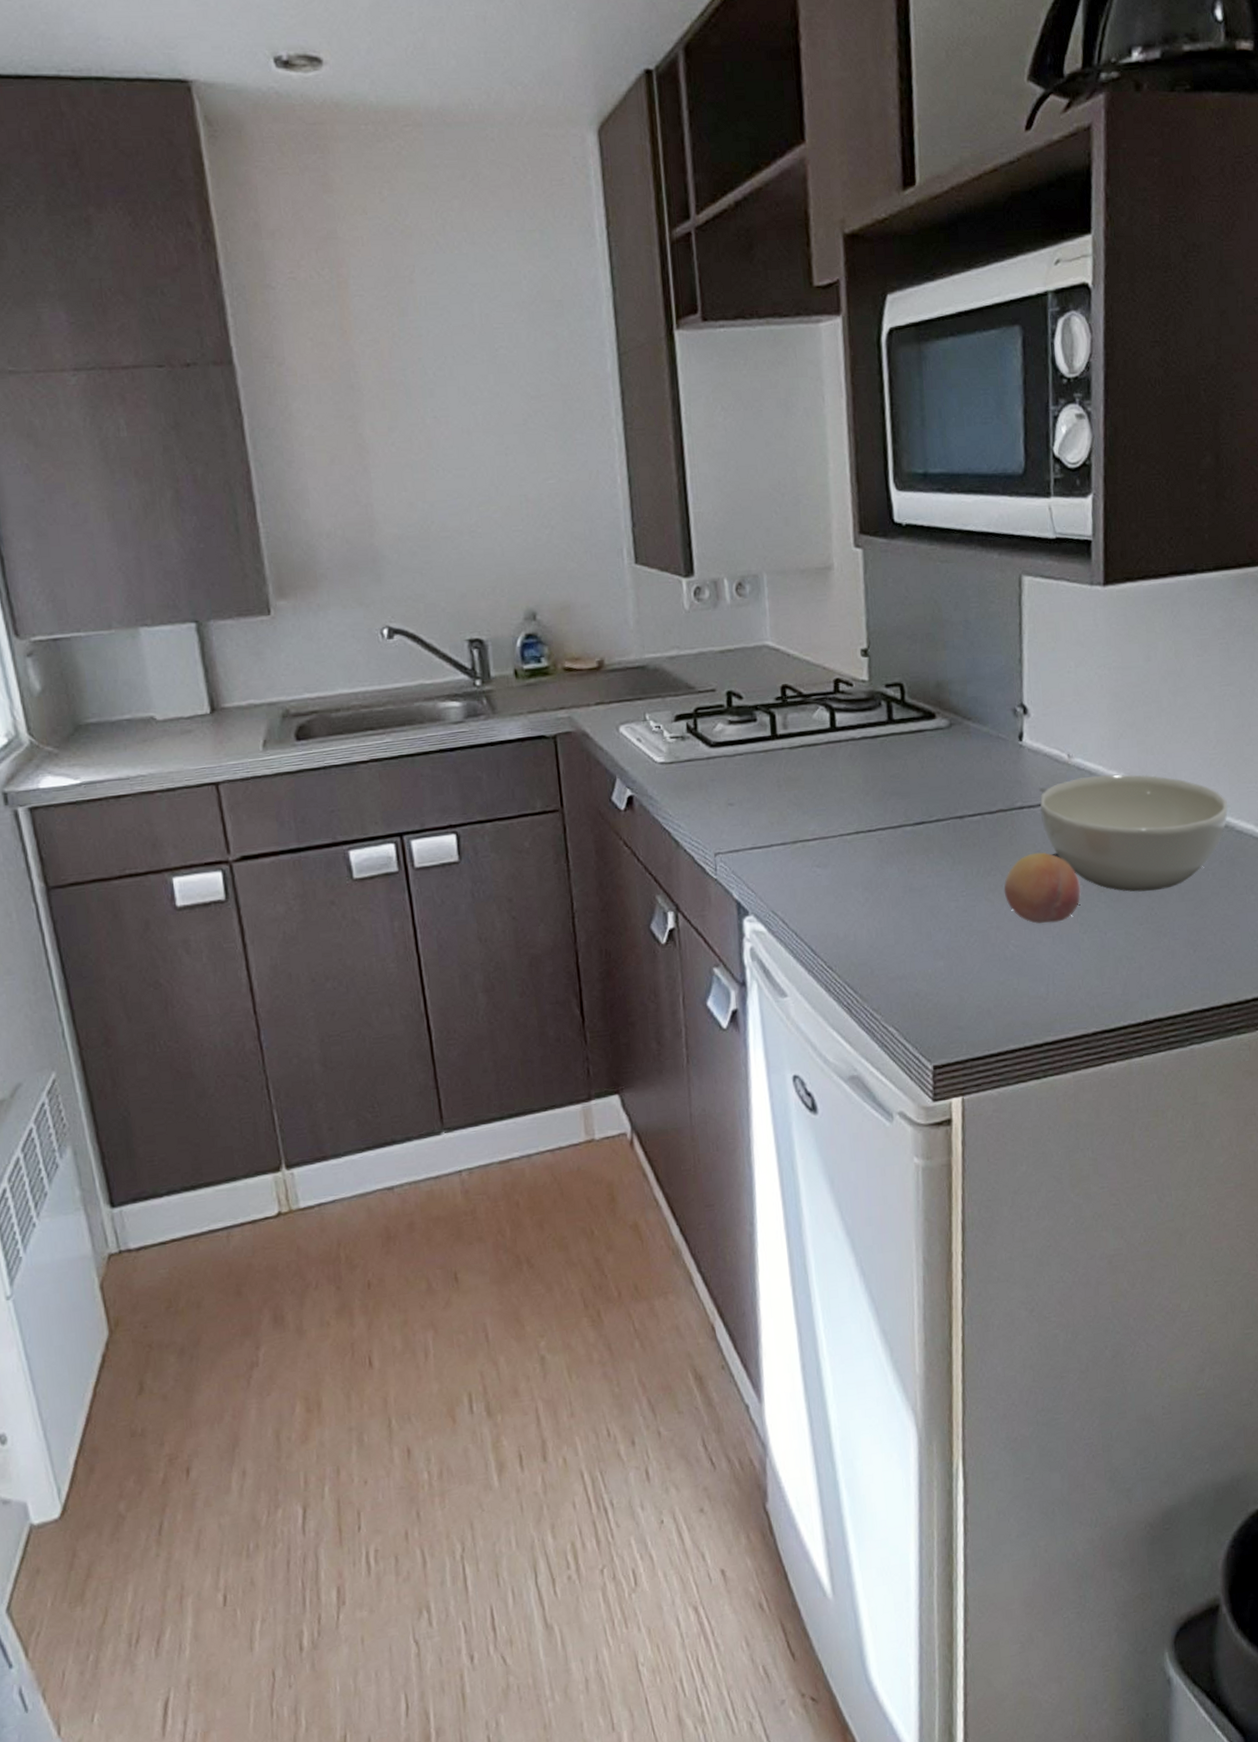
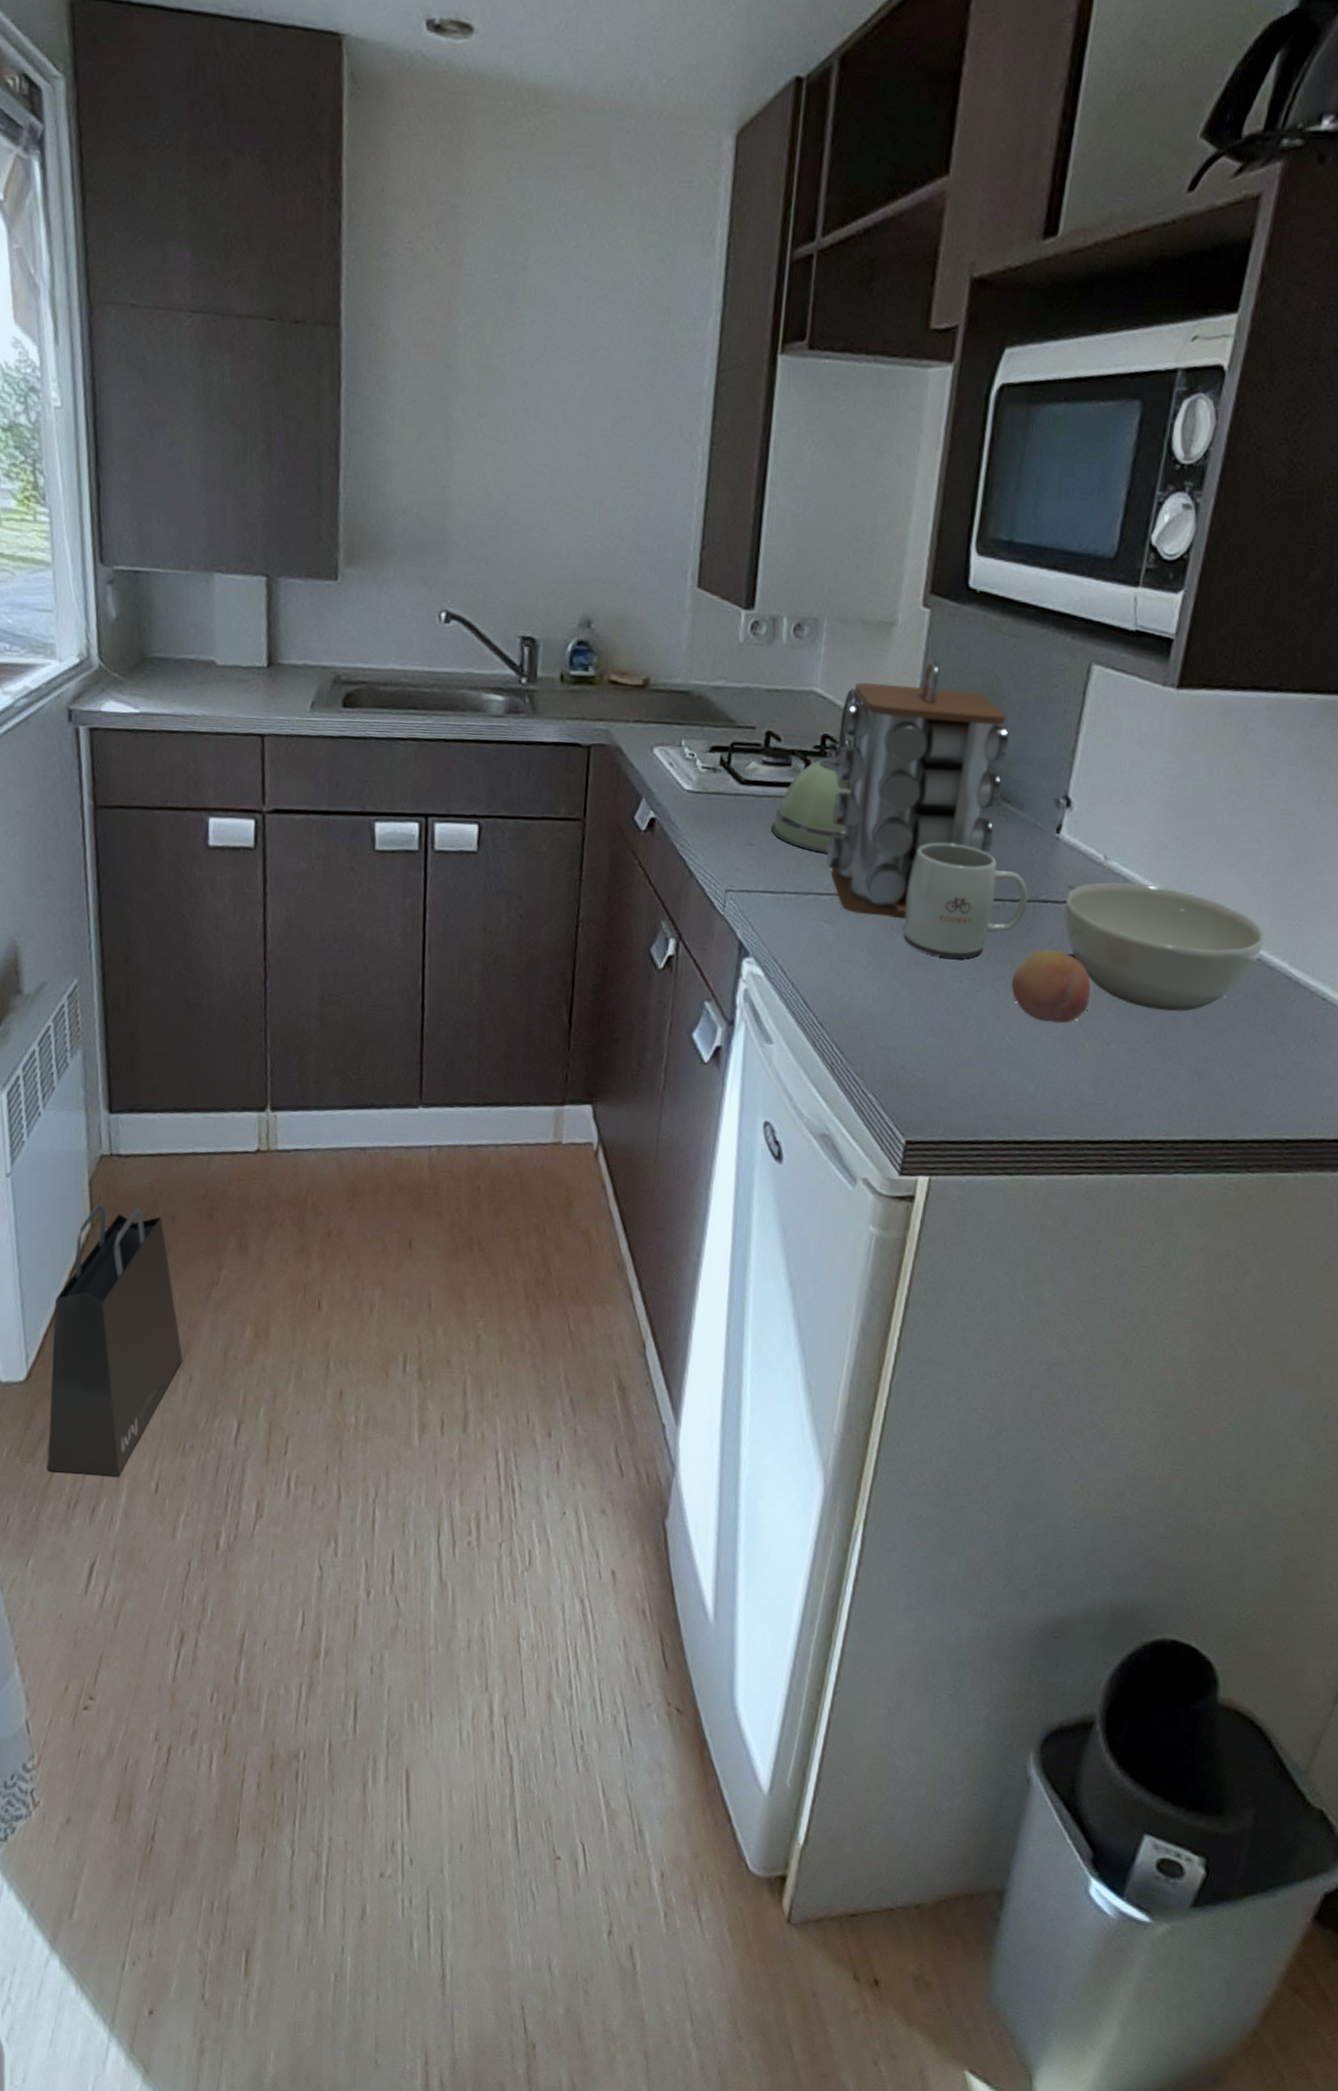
shopping bag: none [81,1302,233,1611] -> present [47,1205,183,1476]
kettle: none [748,636,821,800] -> present [771,688,862,853]
spice rack: none [799,596,963,854] -> present [826,659,1009,919]
mug: none [889,767,1006,880] -> present [903,842,1029,959]

